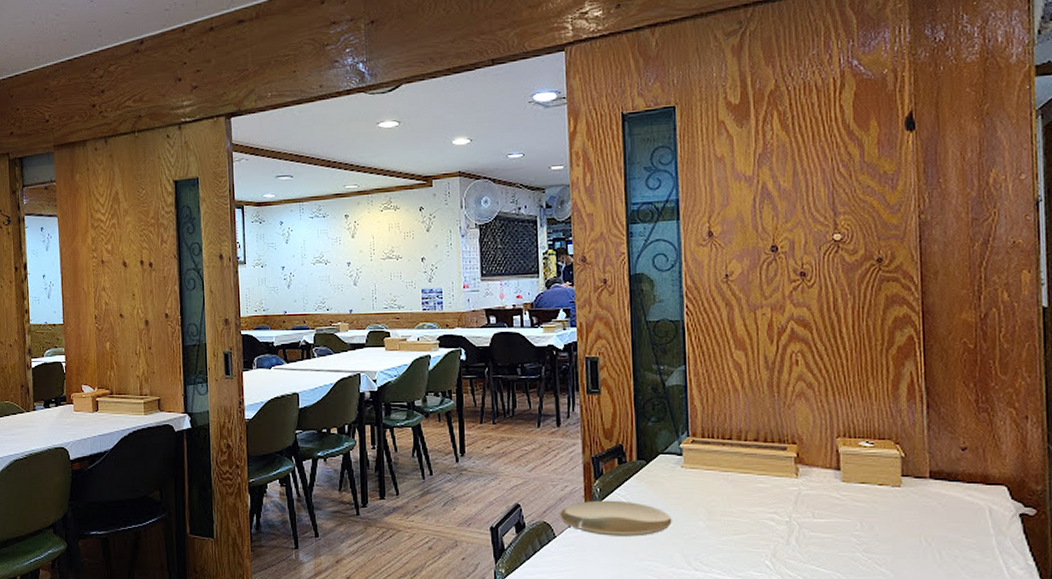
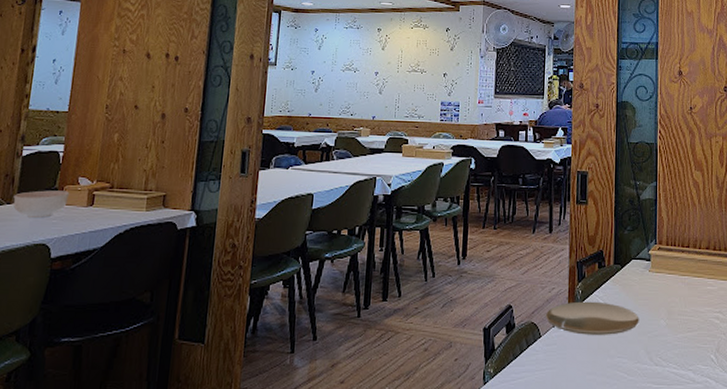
bowl: none [31,398,77,425] -> present [13,190,70,219]

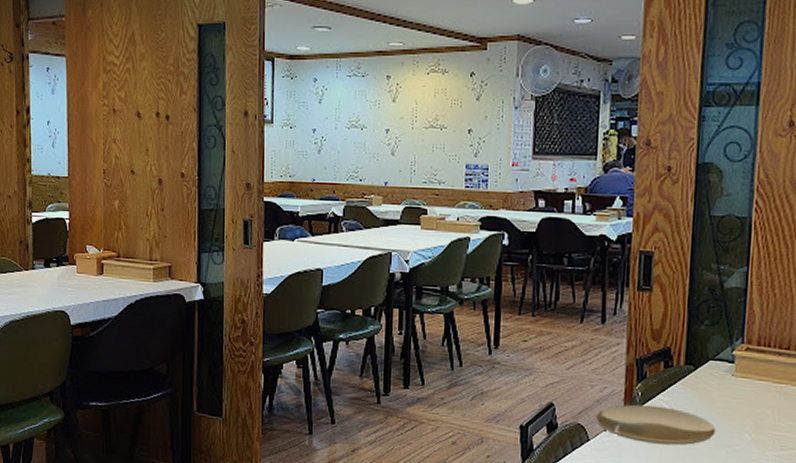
bowl: present [13,190,70,219] -> none [30,257,80,286]

